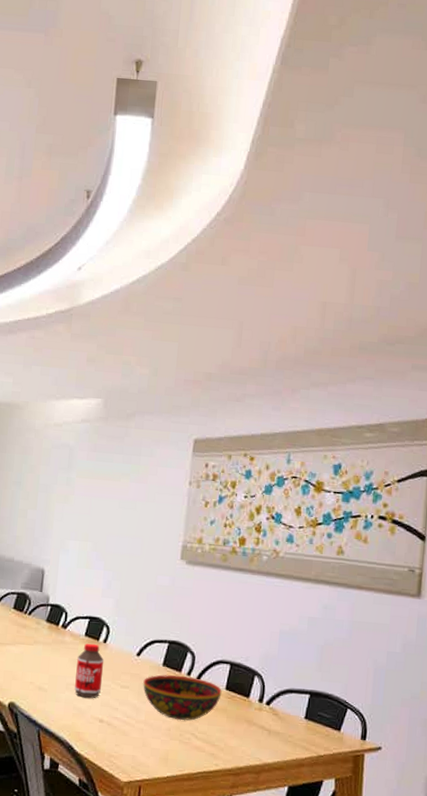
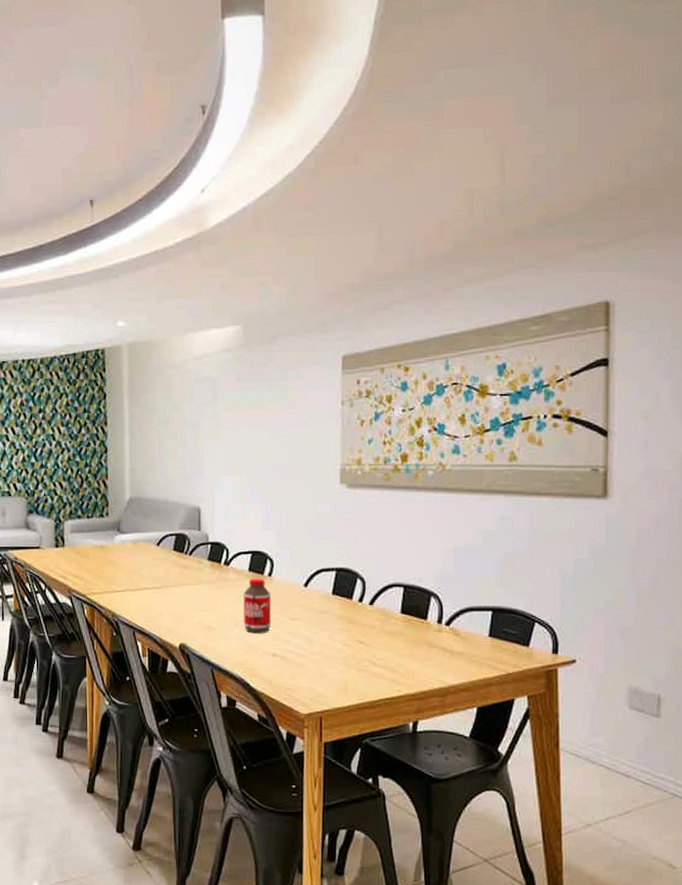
bowl: present [143,675,222,721] -> none [314,603,397,649]

